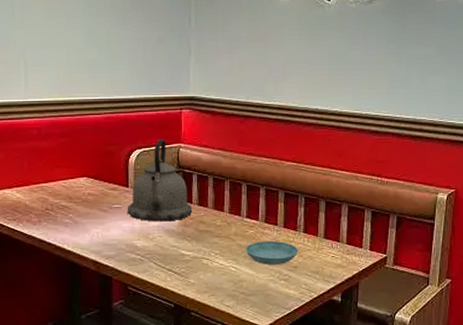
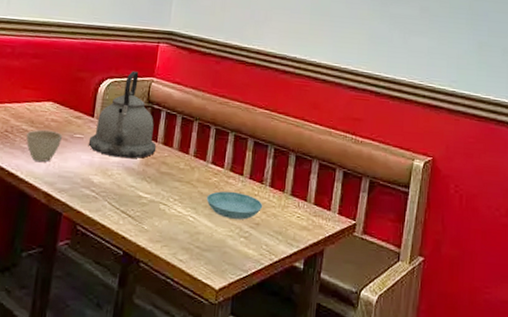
cup: none [67,203,102,233] -> present [26,129,63,162]

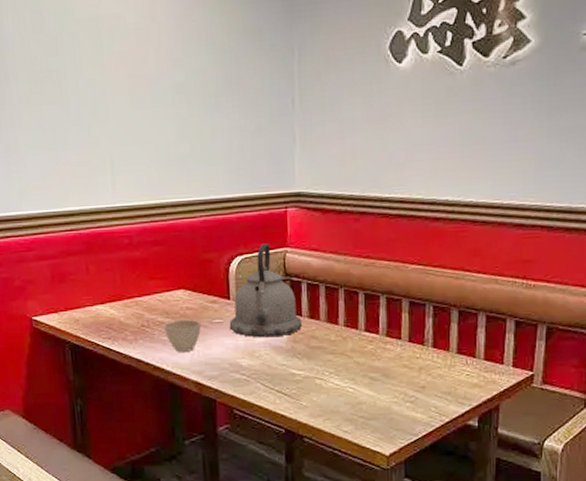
saucer: present [206,191,263,220] -> none [364,357,427,385]

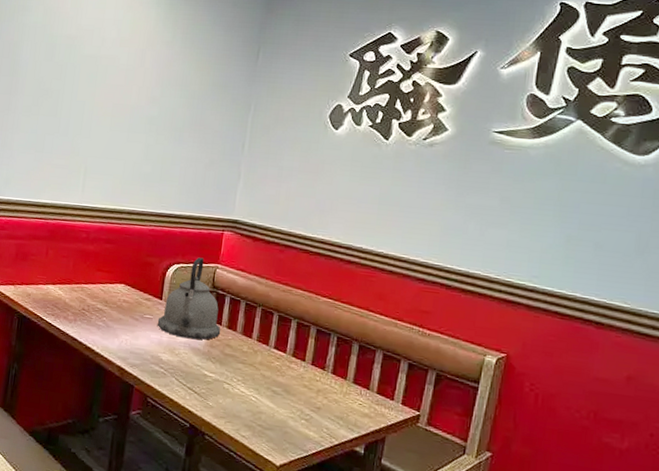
cup: present [164,319,202,352] -> none [101,309,134,339]

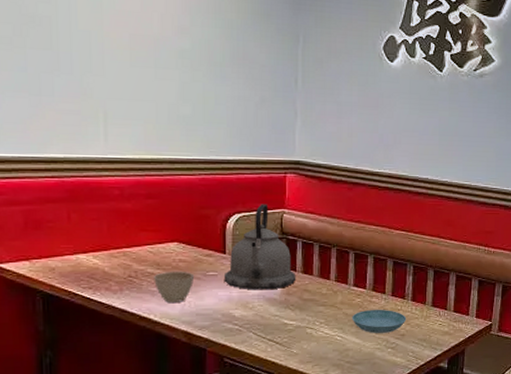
cup: none [101,309,134,339] -> present [154,271,195,302]
saucer: none [268,375,325,403] -> present [352,309,407,333]

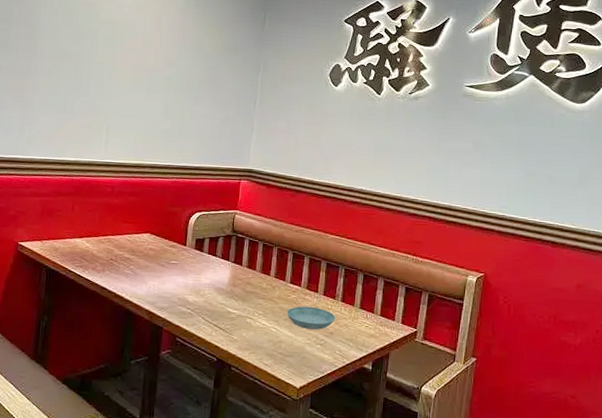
cup: present [154,271,195,302] -> none [128,257,160,285]
kettle: present [223,204,296,290] -> none [182,205,242,280]

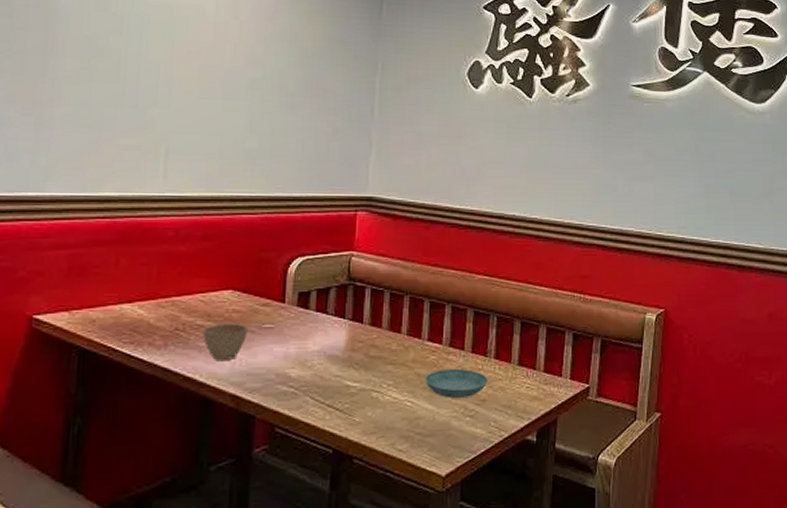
cup: none [128,257,160,285] -> present [203,323,249,360]

